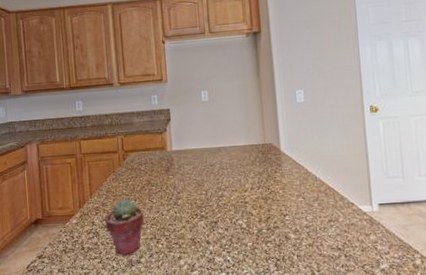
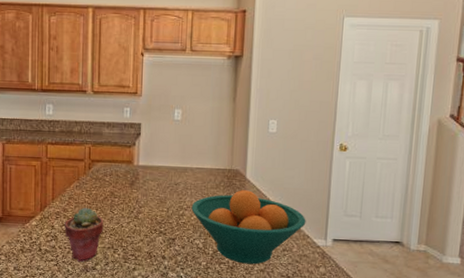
fruit bowl: none [230,163,348,240] -> present [191,190,306,265]

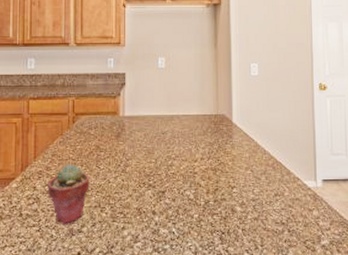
fruit bowl: present [191,190,306,265] -> none [180,135,295,213]

